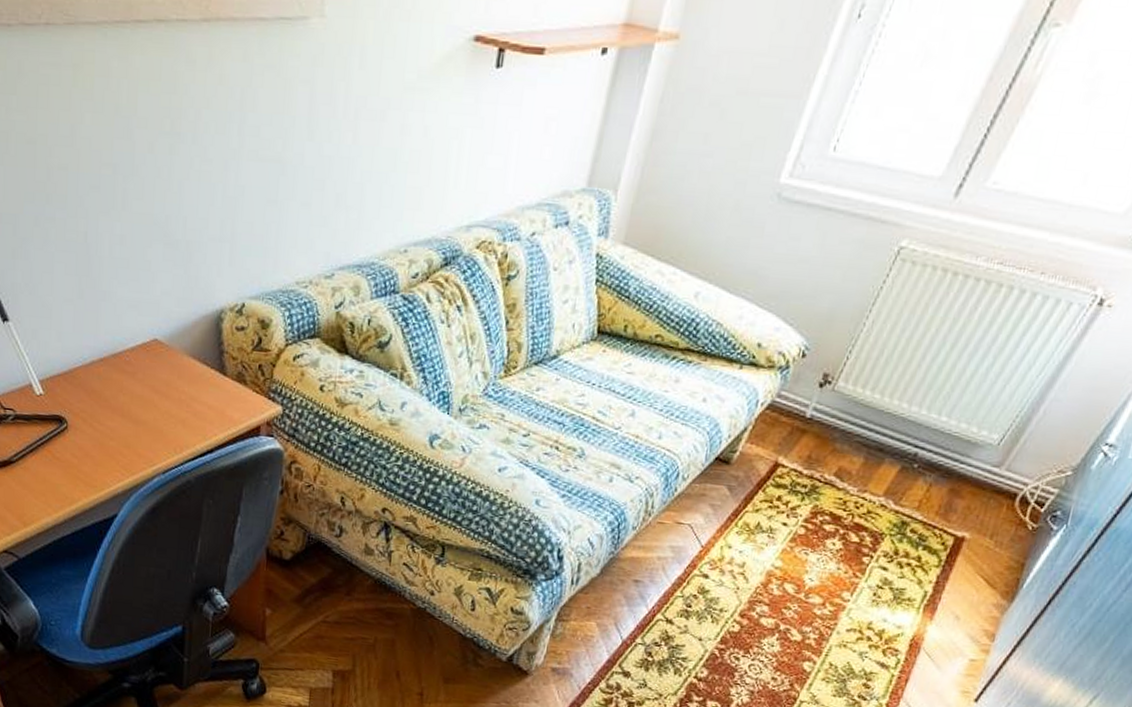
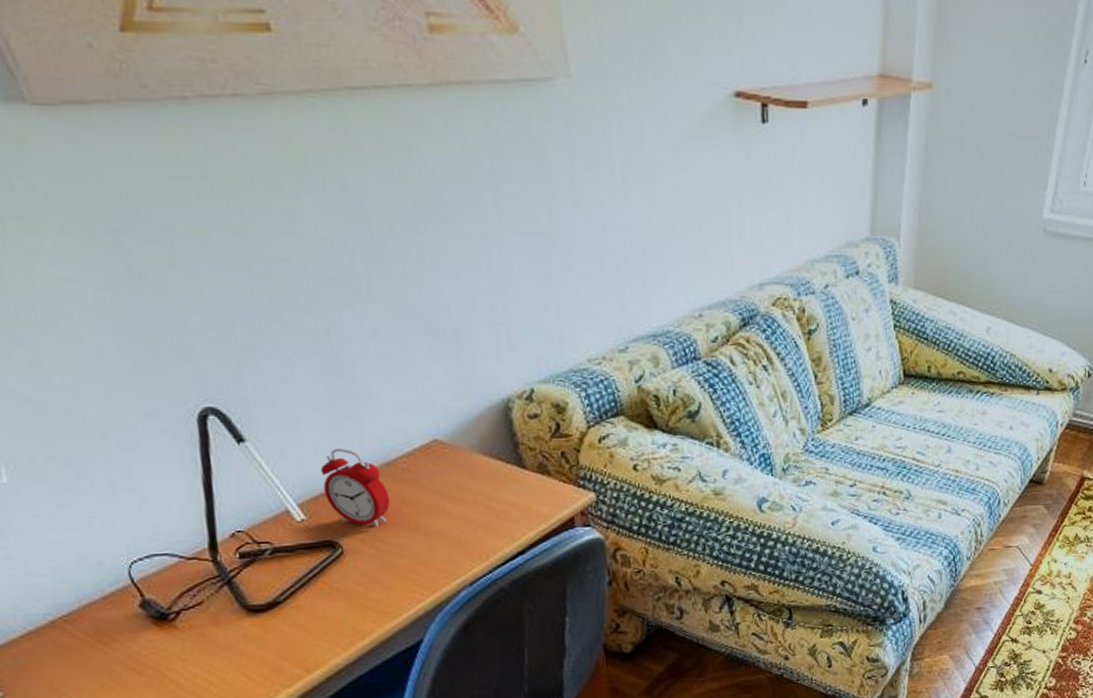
alarm clock: none [60,336,111,410] -> present [320,448,391,527]

